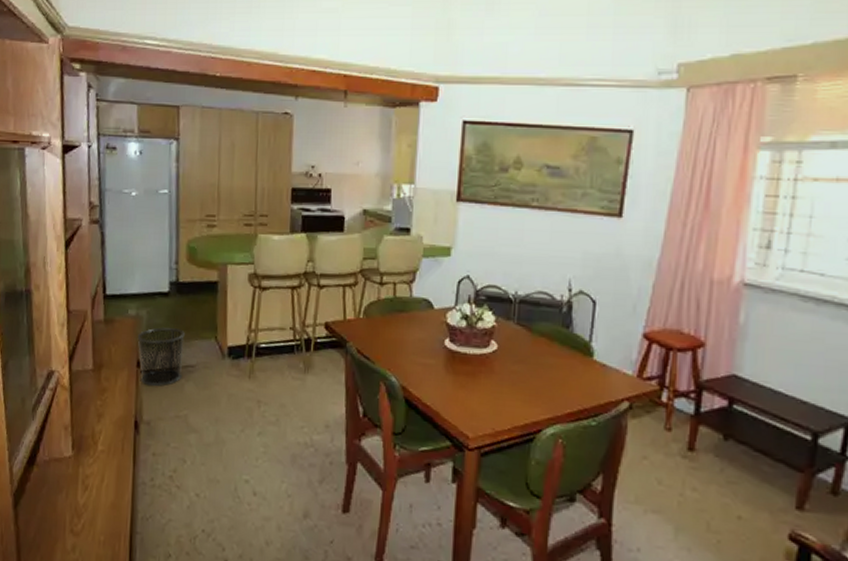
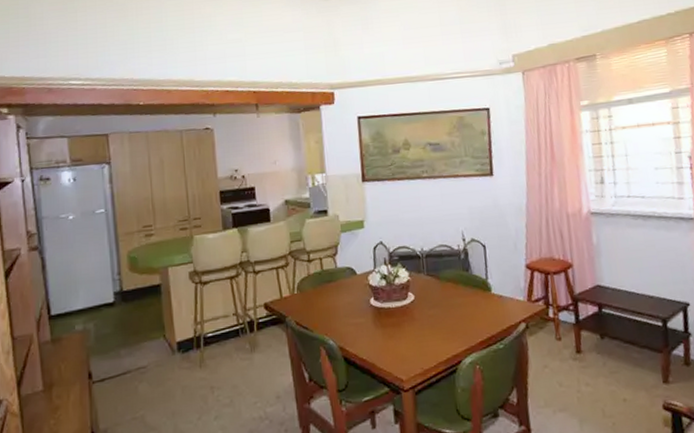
waste bin: present [137,327,185,386] -> none [86,334,135,394]

